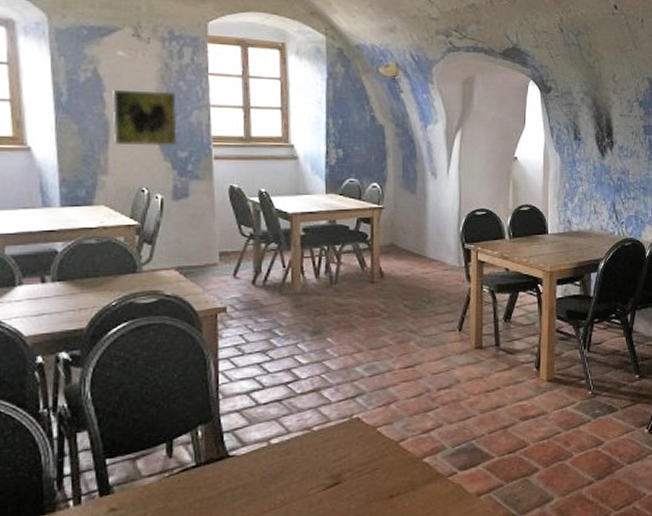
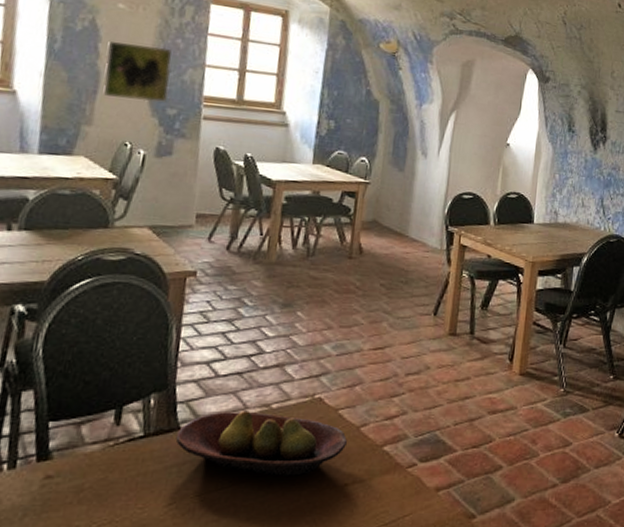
fruit bowl: none [226,435,389,494] -> present [175,411,348,476]

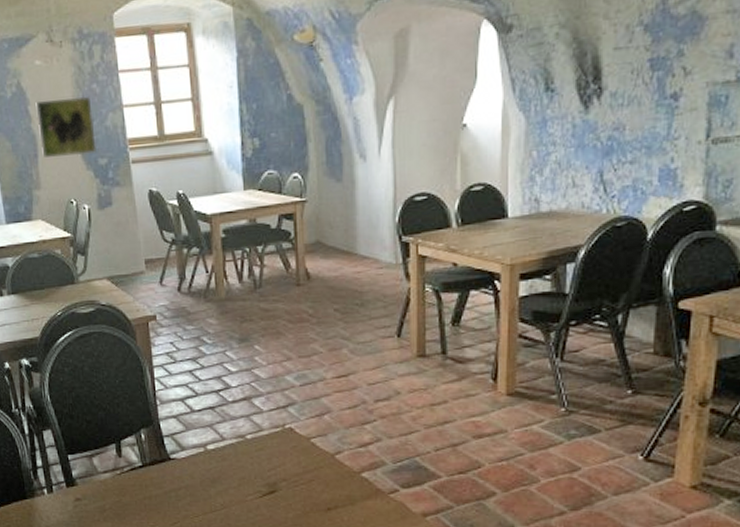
fruit bowl: present [175,411,348,476] -> none [168,442,325,501]

